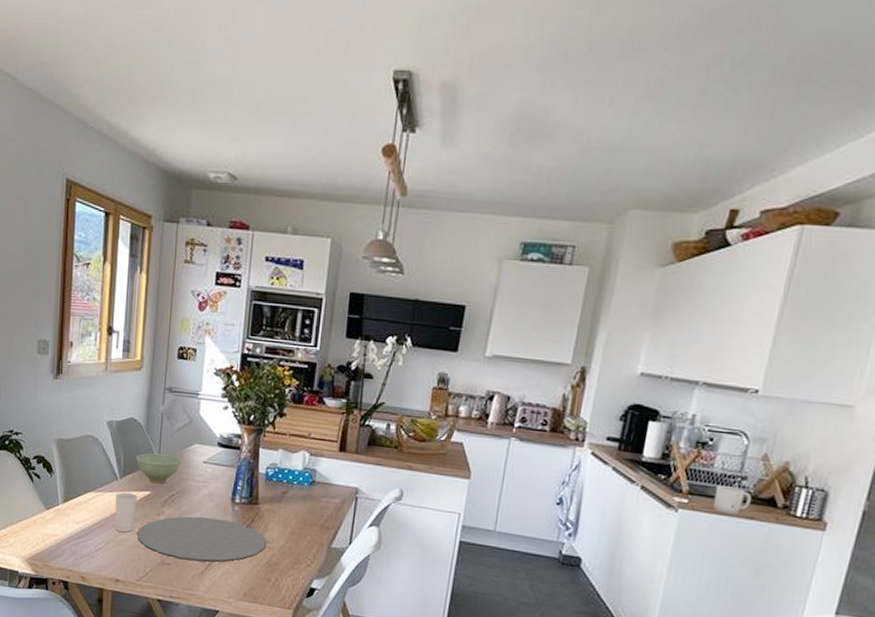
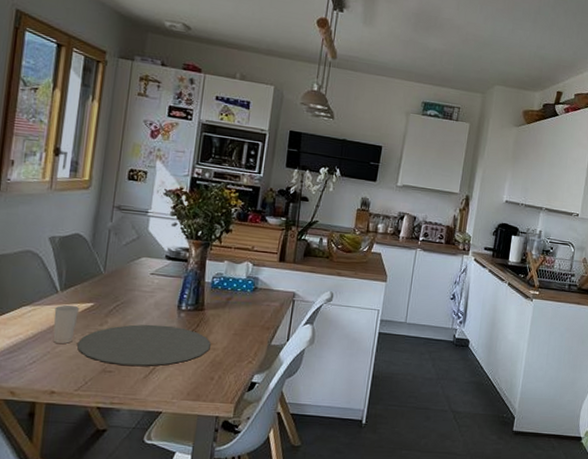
bowl: present [135,453,183,484] -> none [79,266,129,295]
mug: present [712,485,752,516] -> none [554,281,578,302]

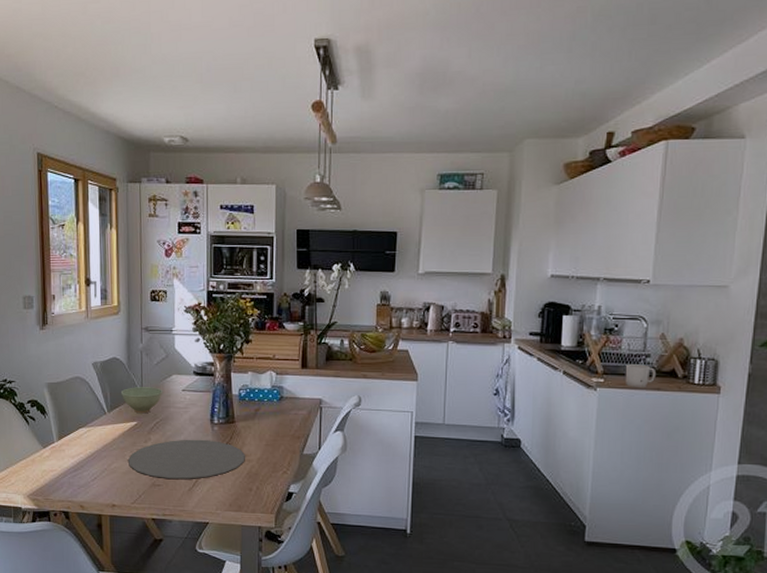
cup: present [53,304,79,344] -> none [105,424,125,461]
bowl: none [79,266,129,295] -> present [120,387,163,414]
mug: none [554,281,578,302] -> present [625,364,657,389]

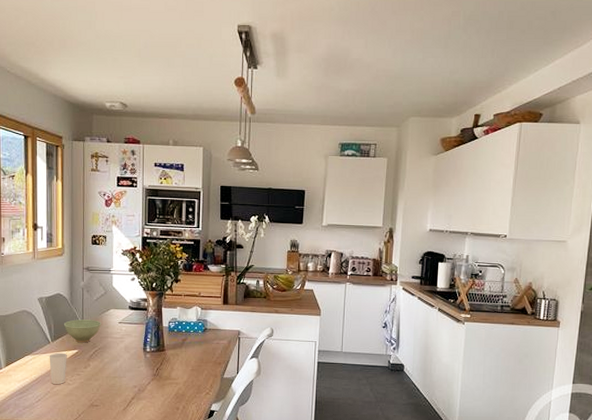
cup: none [105,424,125,461] -> present [49,352,67,385]
placemat: present [127,439,245,480] -> none [69,365,173,401]
mug: present [625,364,657,389] -> none [486,303,511,323]

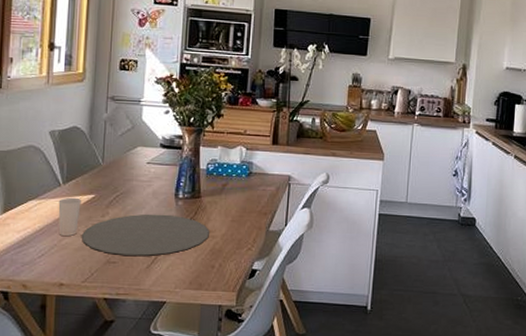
bowl: present [63,319,102,343] -> none [79,158,126,187]
placemat: none [69,365,173,401] -> present [81,214,209,257]

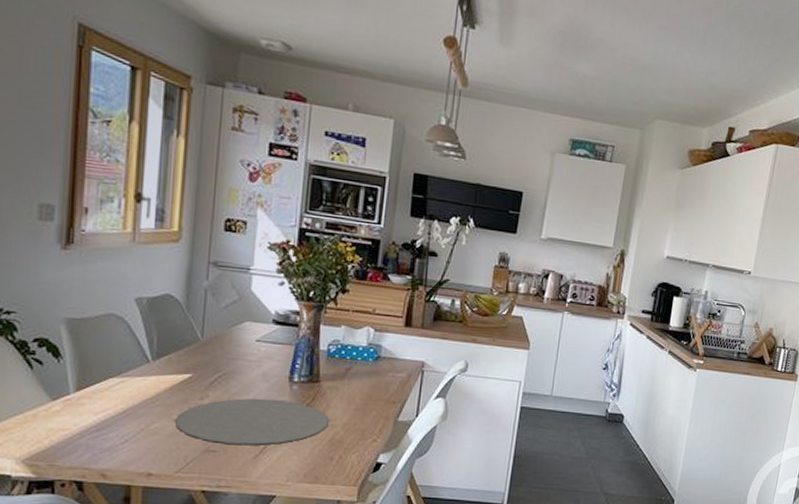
cup: present [58,197,81,237] -> none [146,376,175,421]

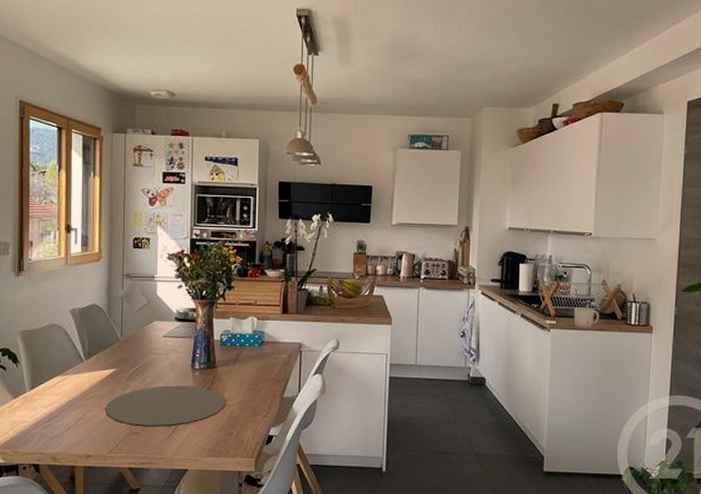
mug: none [721,348,748,372] -> present [574,307,600,329]

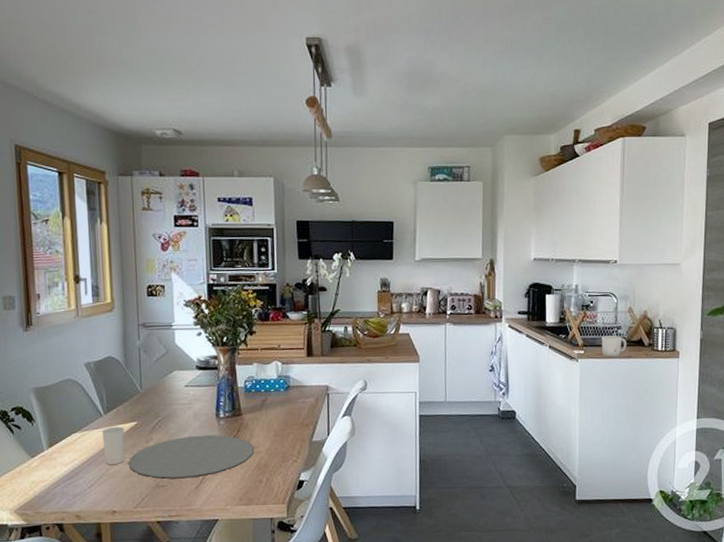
cup: none [82,372,103,410] -> present [102,426,125,466]

